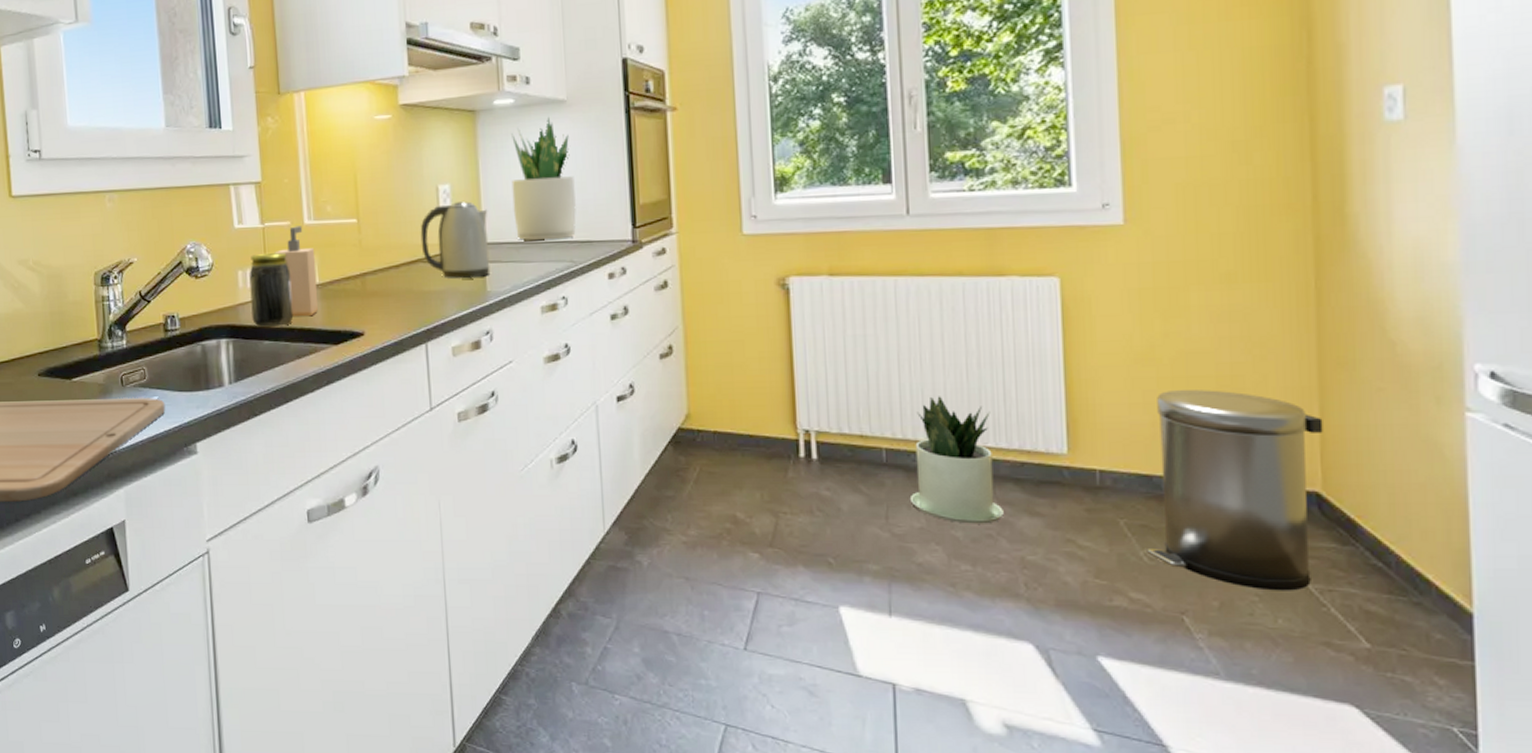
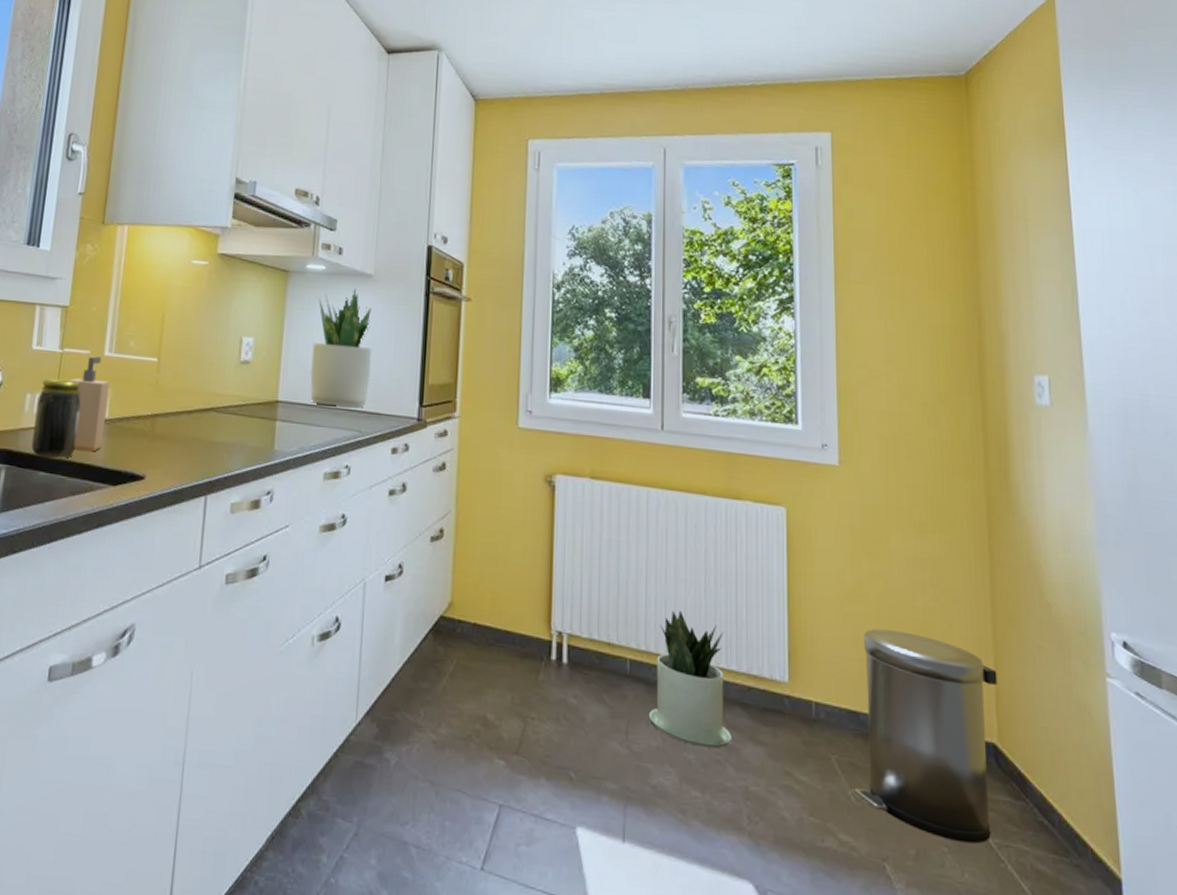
kettle: present [420,201,491,278] -> none [216,356,287,435]

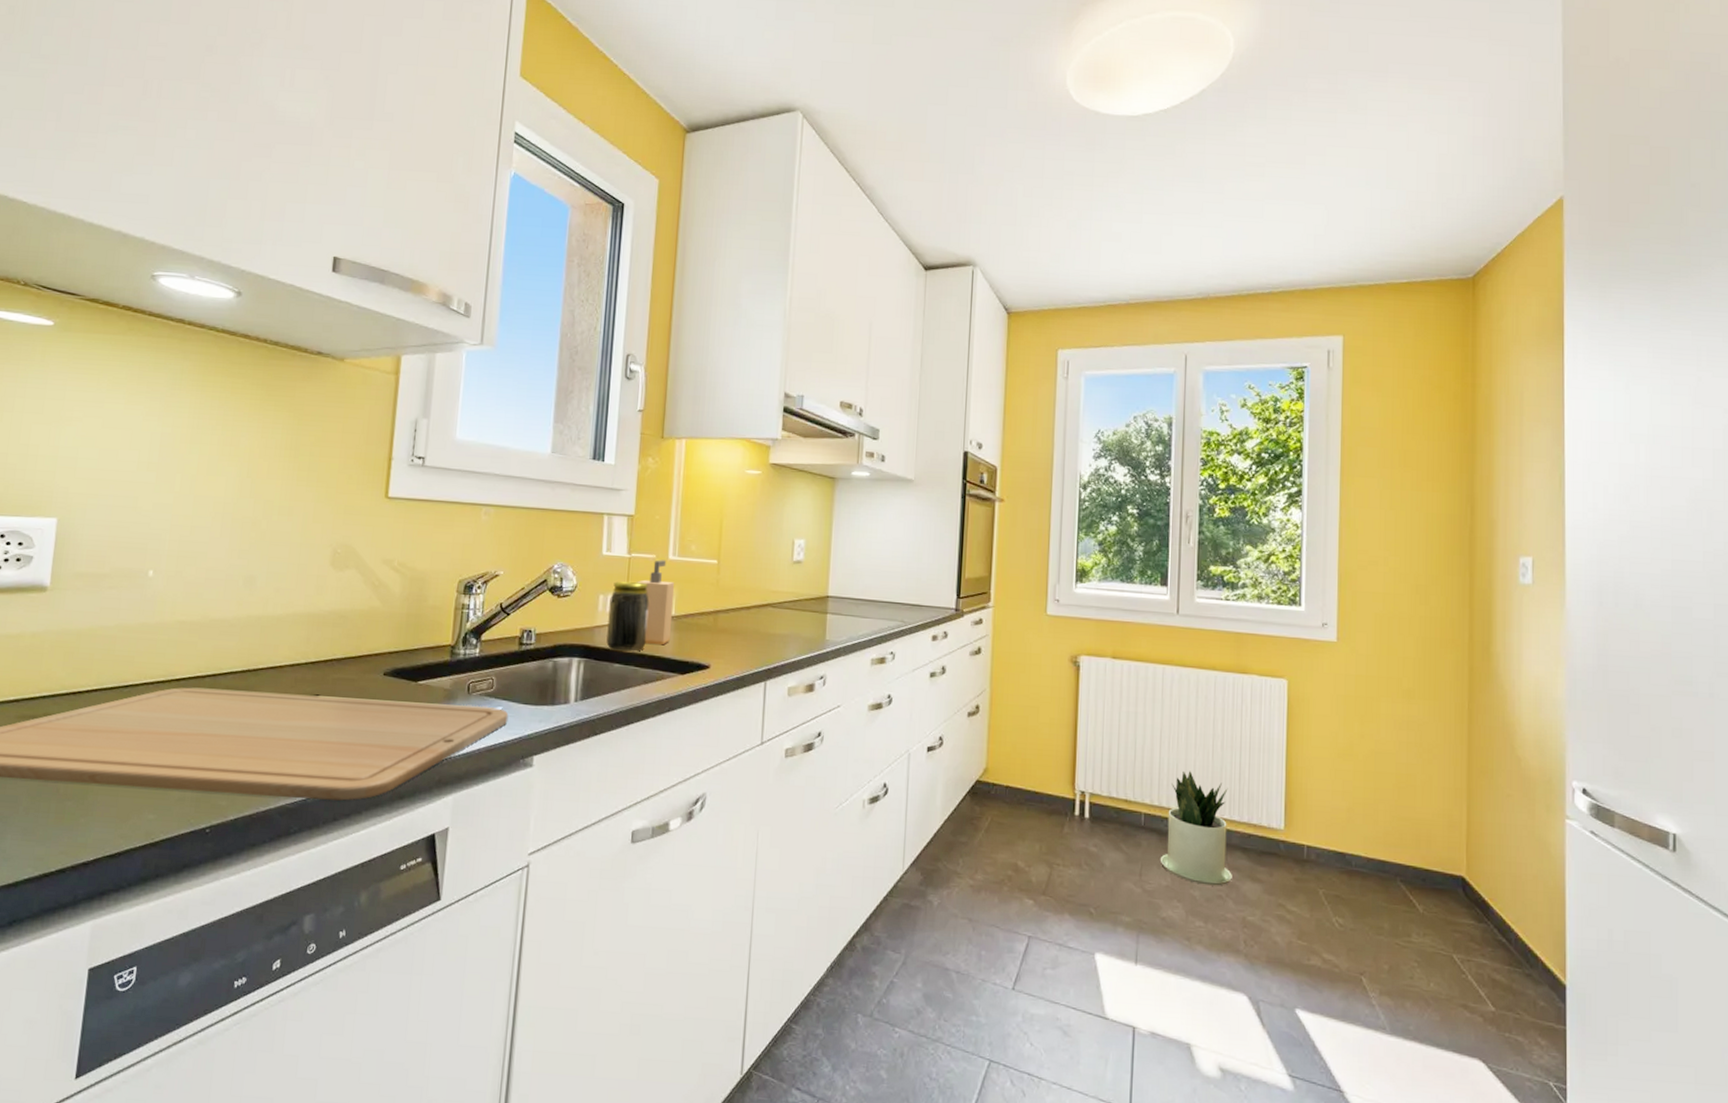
planter: present [310,287,371,408] -> none [857,492,913,601]
pedal bin: present [854,629,998,844] -> none [1338,782,1469,959]

